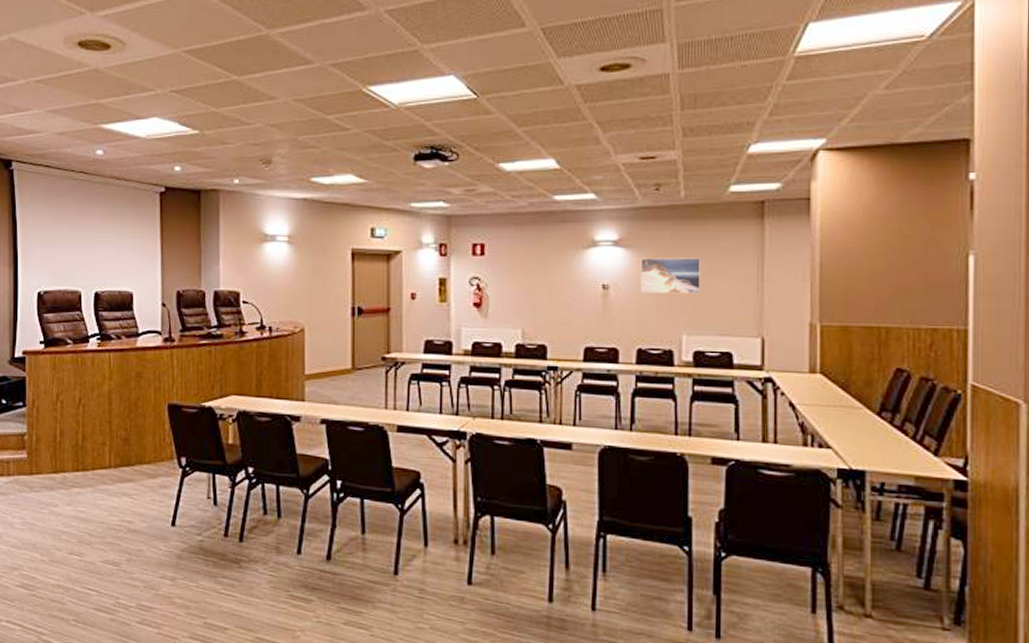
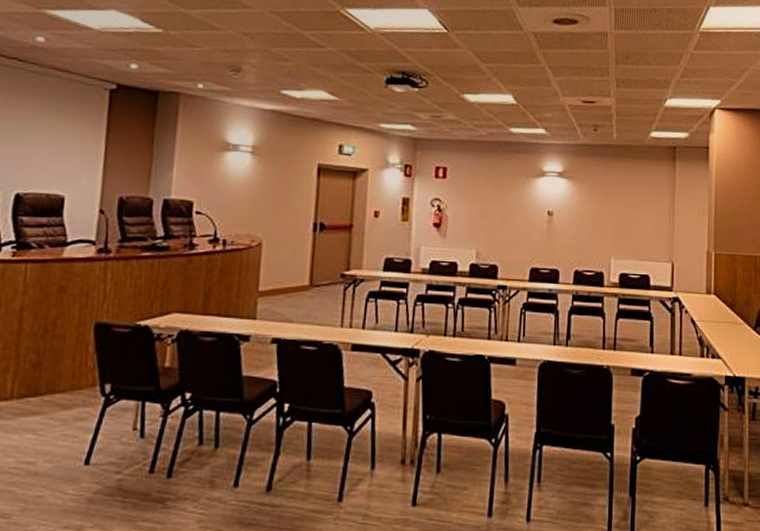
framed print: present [640,257,701,294] -> none [578,189,627,223]

